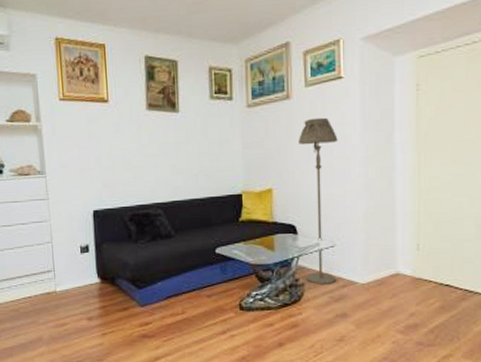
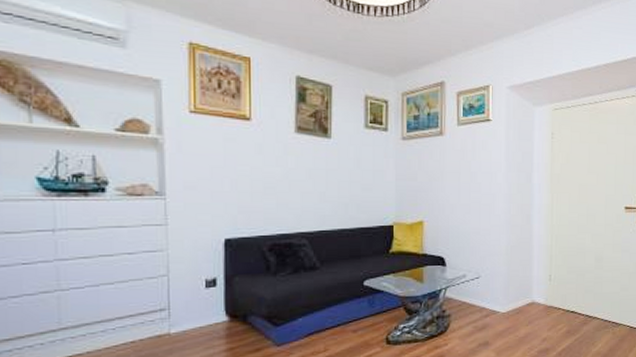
floor lamp: present [299,117,338,284] -> none [450,155,485,315]

